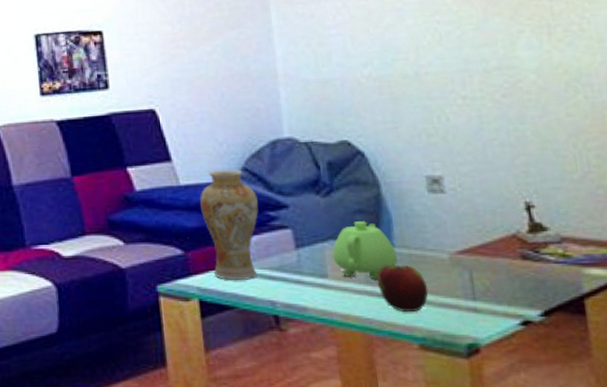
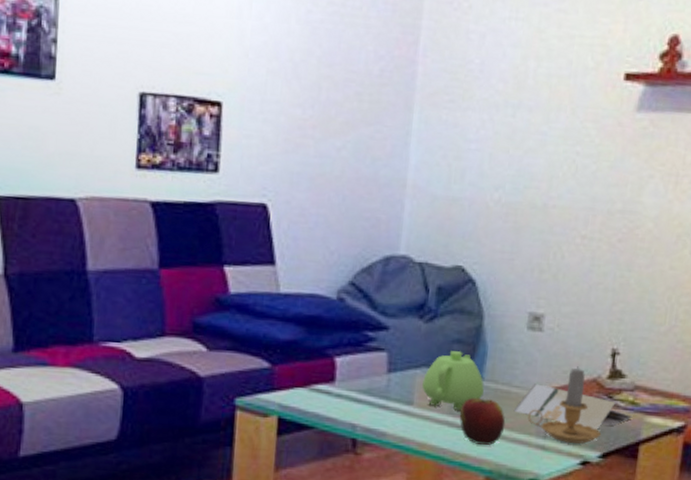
vase: present [200,169,259,280] -> none [297,280,359,400]
brochure: none [433,245,568,287] -> present [513,384,633,430]
candle: none [450,224,537,303] -> present [528,366,602,444]

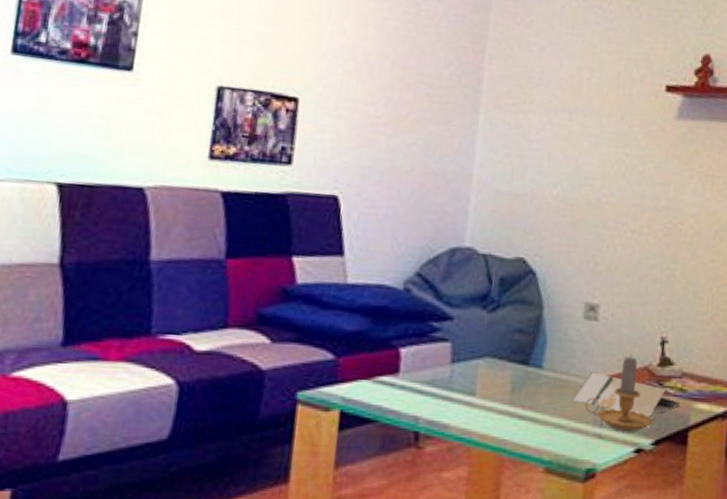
teapot: present [422,351,484,410] -> none [484,340,544,400]
apple: present [459,398,506,446] -> none [520,387,564,436]

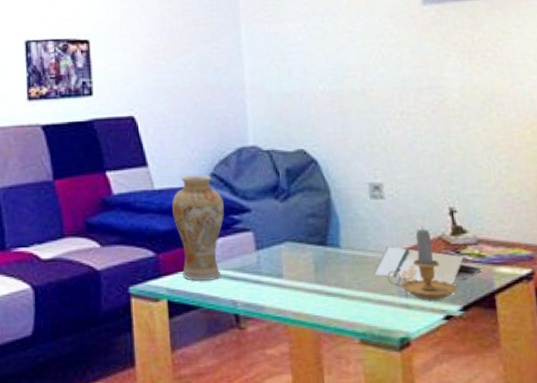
vase: none [362,271,425,392] -> present [172,174,224,281]

